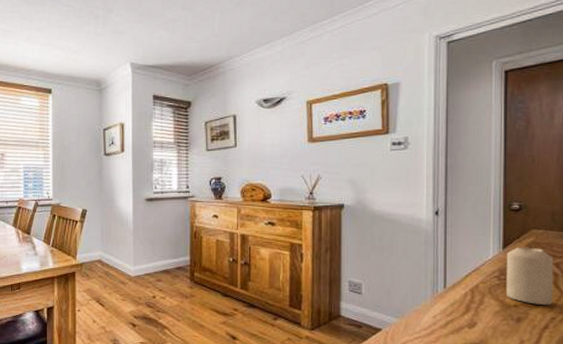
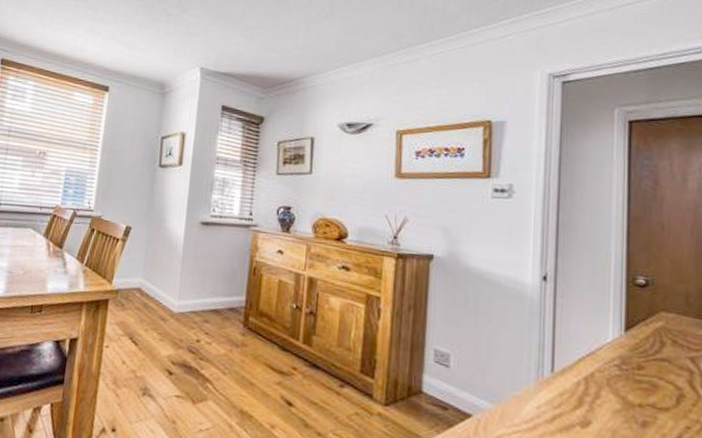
candle: present [507,246,554,305] -> none [629,331,689,410]

